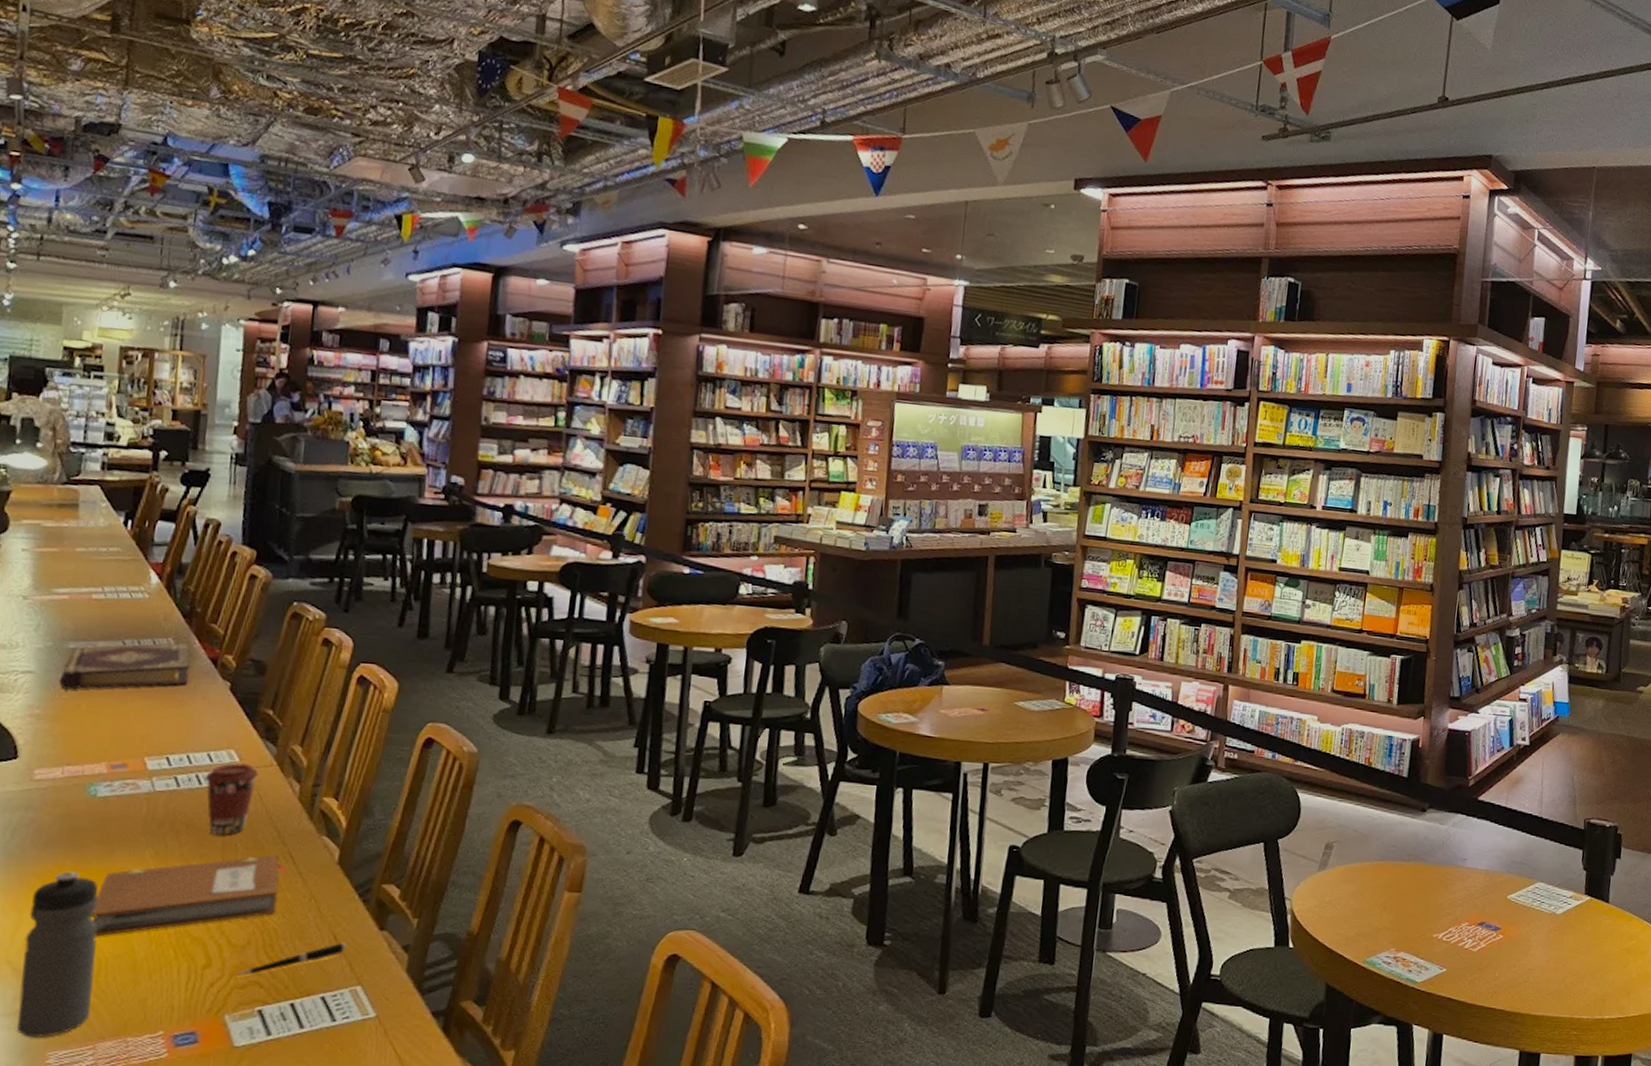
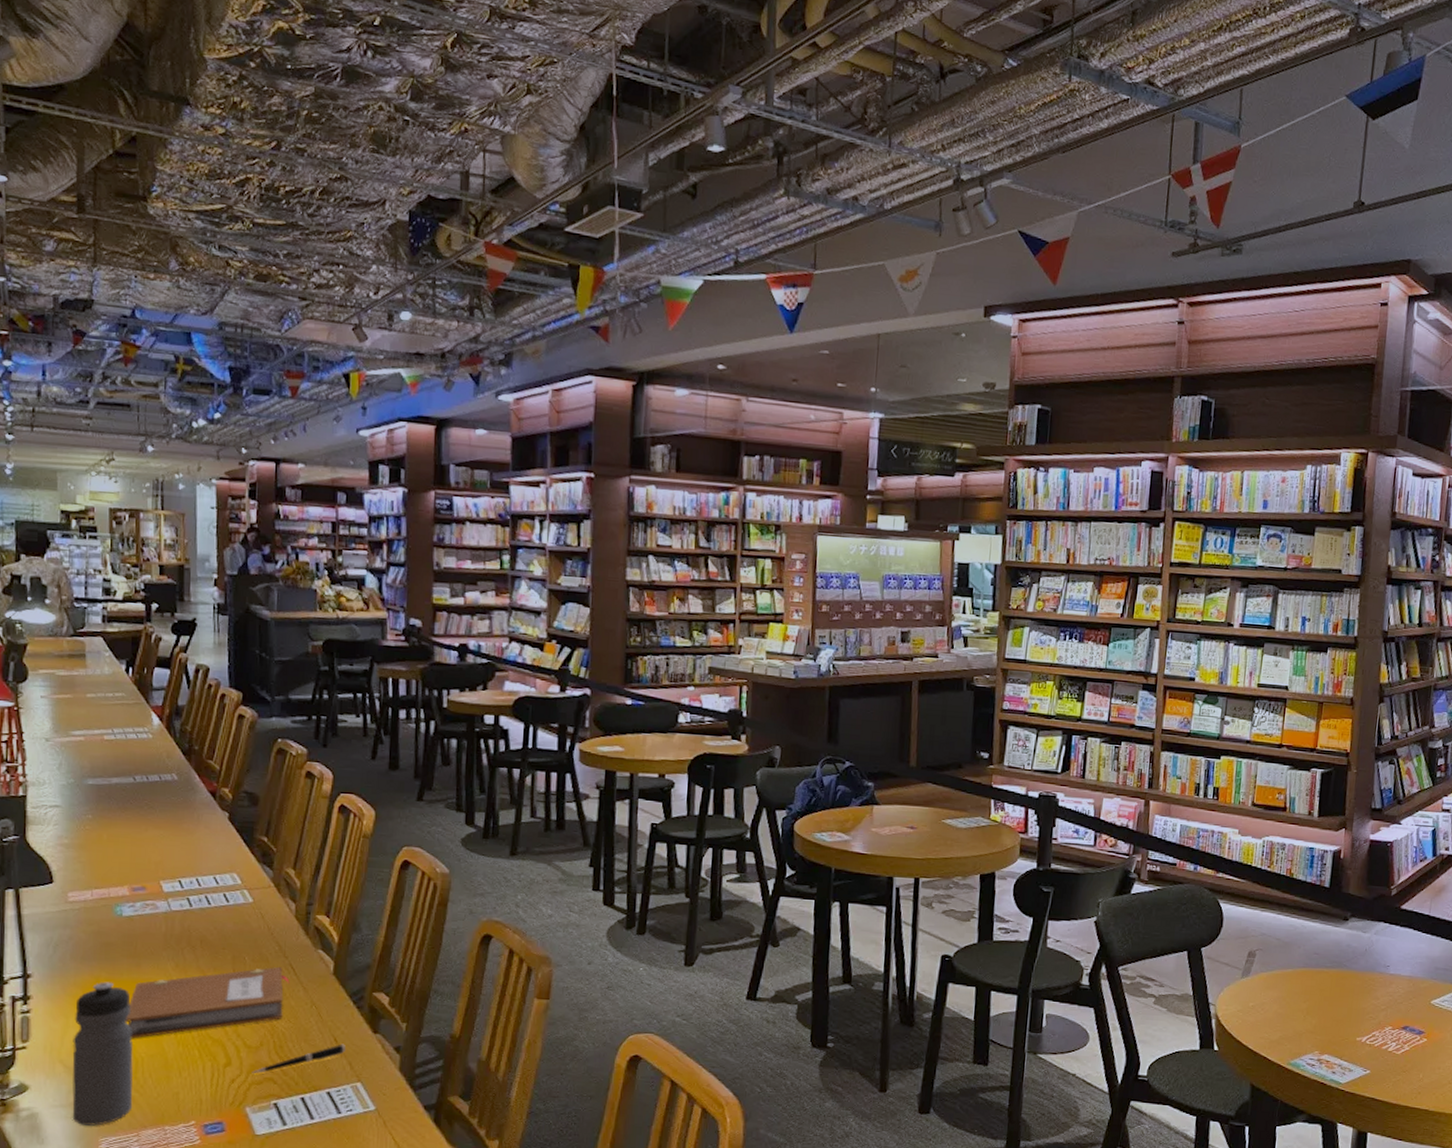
book: present [59,642,190,690] -> none [82,777,192,822]
coffee cup: present [205,762,259,835] -> none [213,884,259,949]

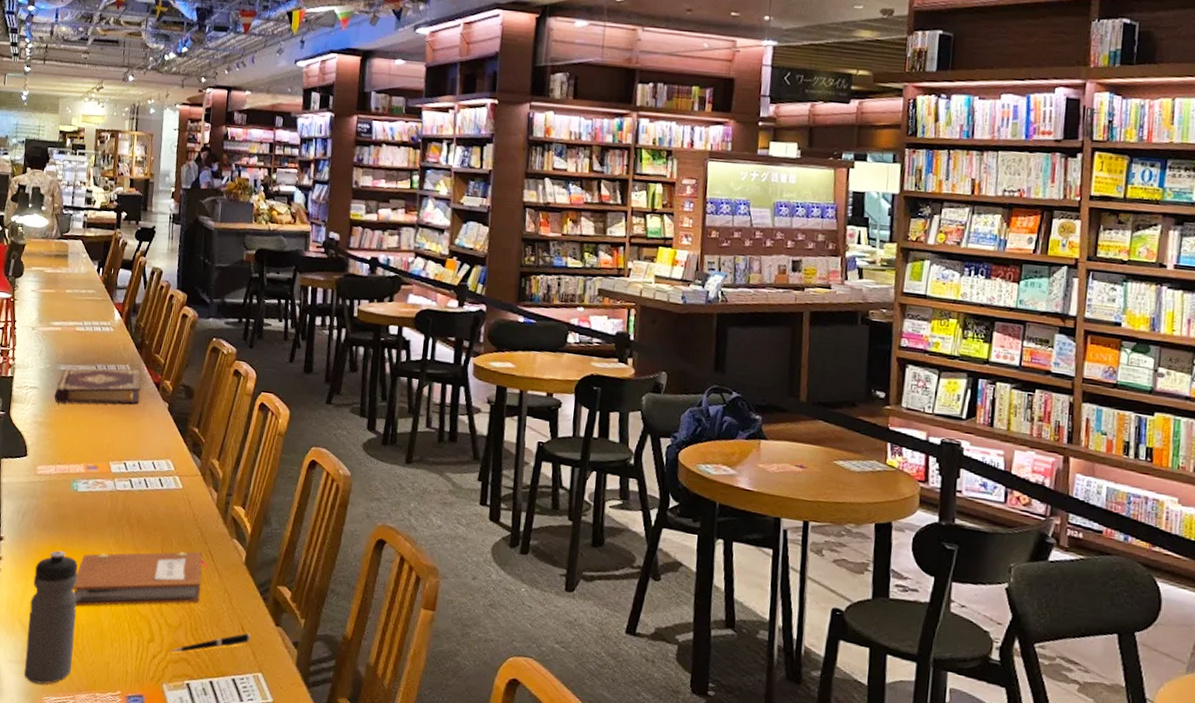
book: none [82,777,192,822] -> present [54,368,141,405]

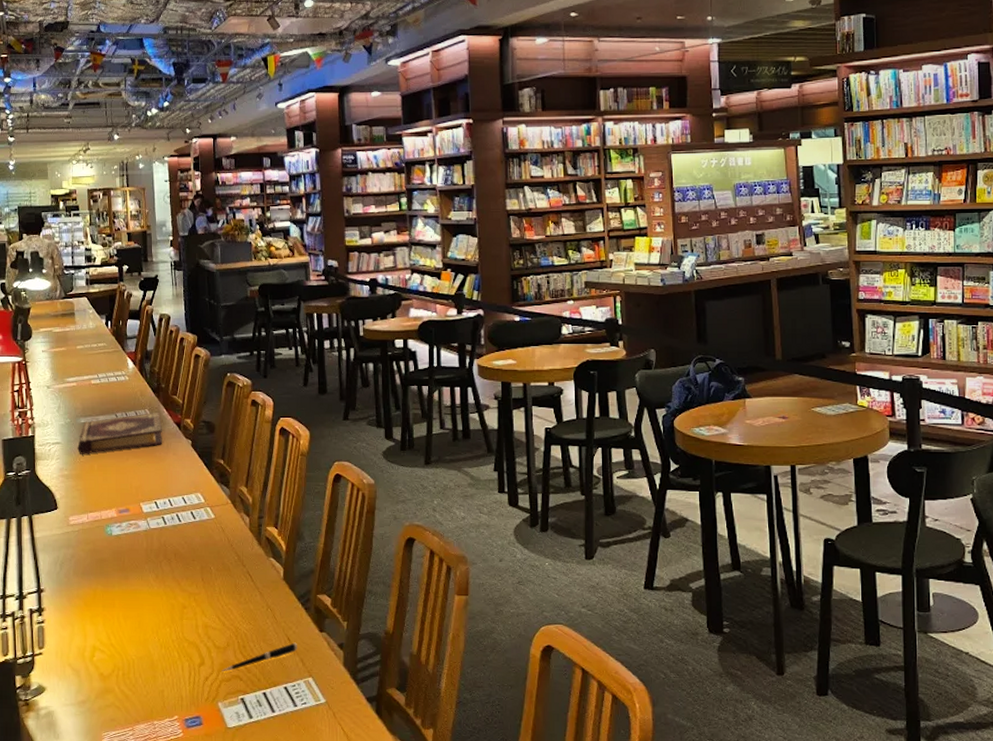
water bottle: present [24,550,78,684] -> none [78,593,128,722]
notebook: present [73,551,208,607] -> none [119,574,248,643]

